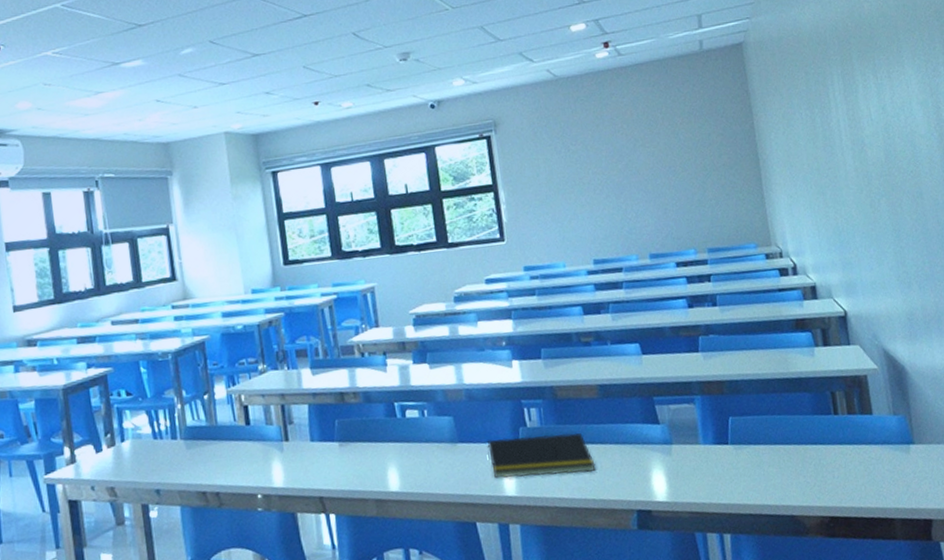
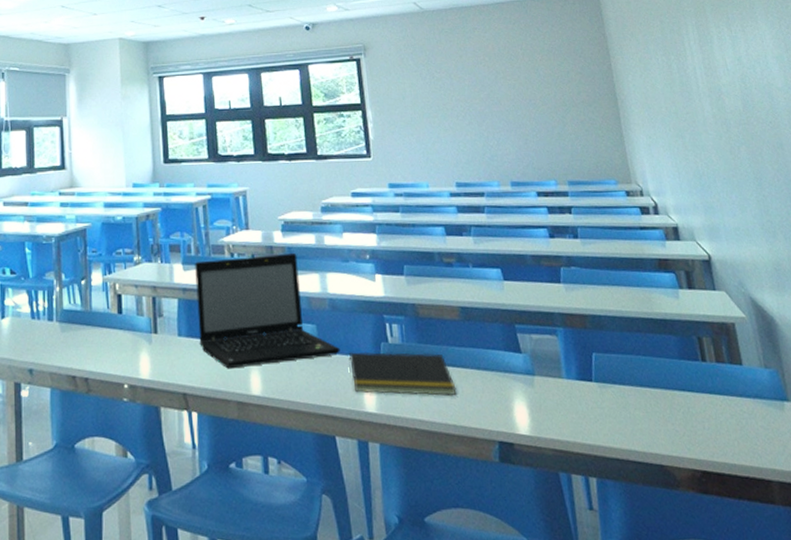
laptop: none [324,347,478,469] -> present [195,254,340,369]

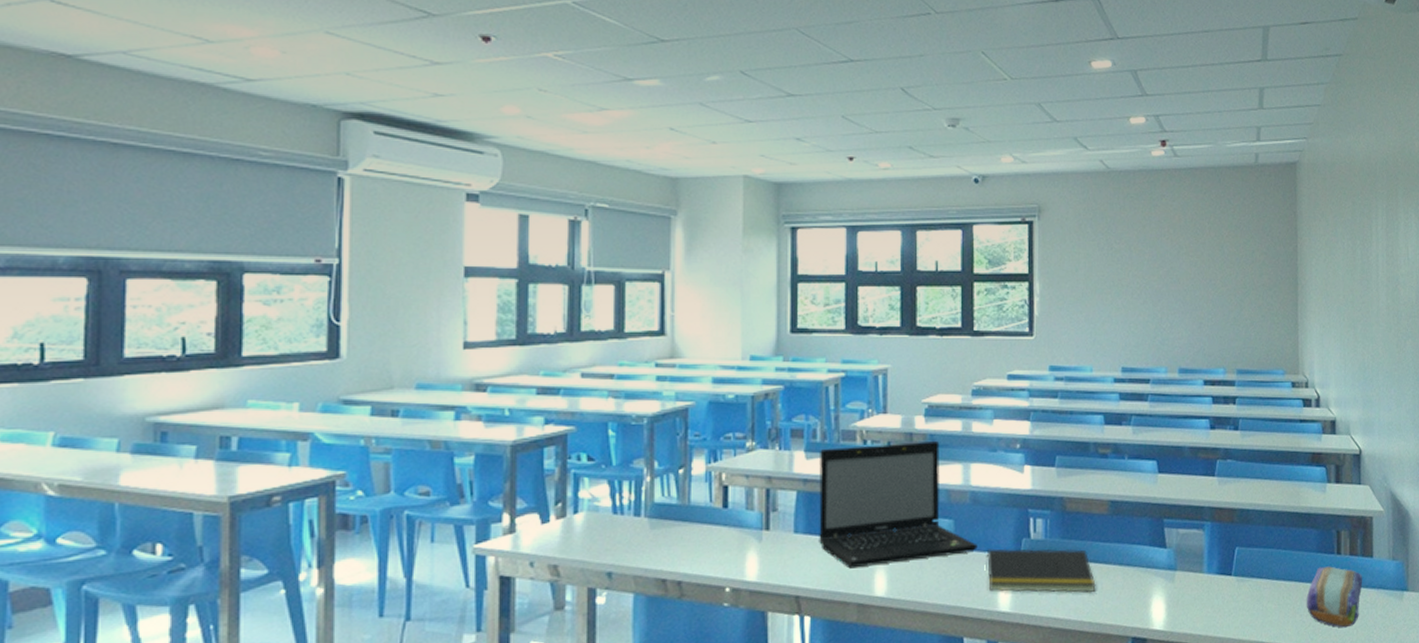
pencil case: none [675,373,738,439] -> present [1306,566,1363,628]

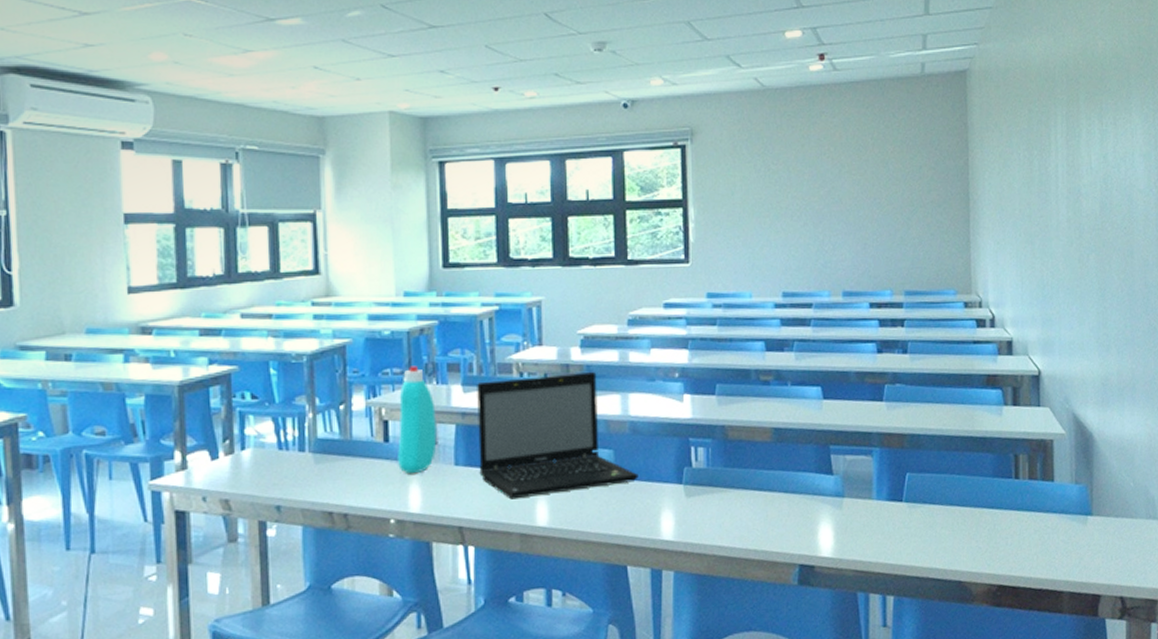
bottle: none [736,430,777,541] -> present [398,365,437,474]
notepad: present [986,548,1096,593] -> none [647,477,761,521]
pencil case: present [1306,566,1363,628] -> none [982,491,1043,554]

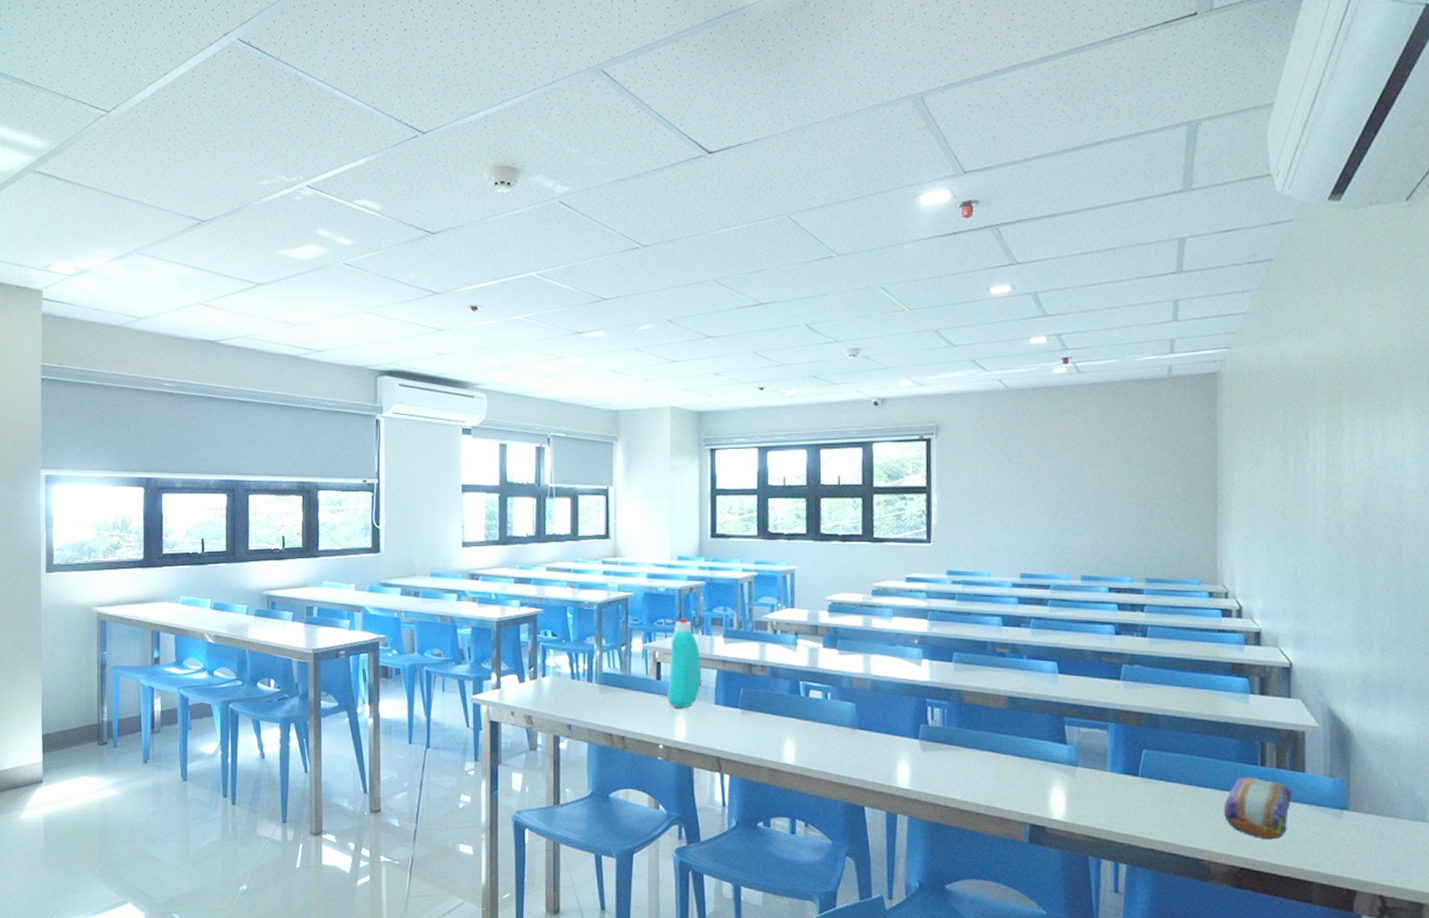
laptop: present [477,372,639,500] -> none [736,634,878,738]
pencil case: none [982,491,1043,554] -> present [1223,776,1293,840]

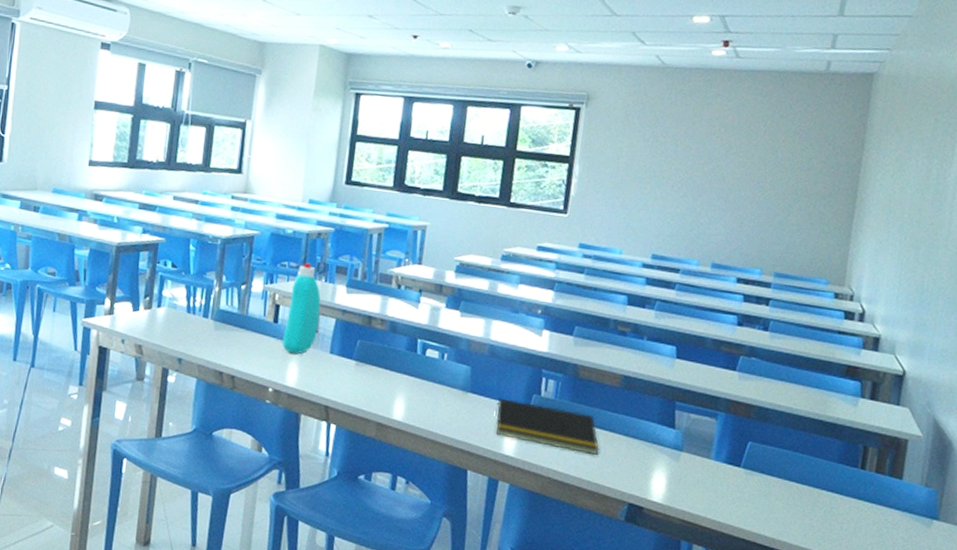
notepad: none [885,731,993,780] -> present [495,398,599,455]
pencil case: present [1223,776,1293,840] -> none [817,477,888,542]

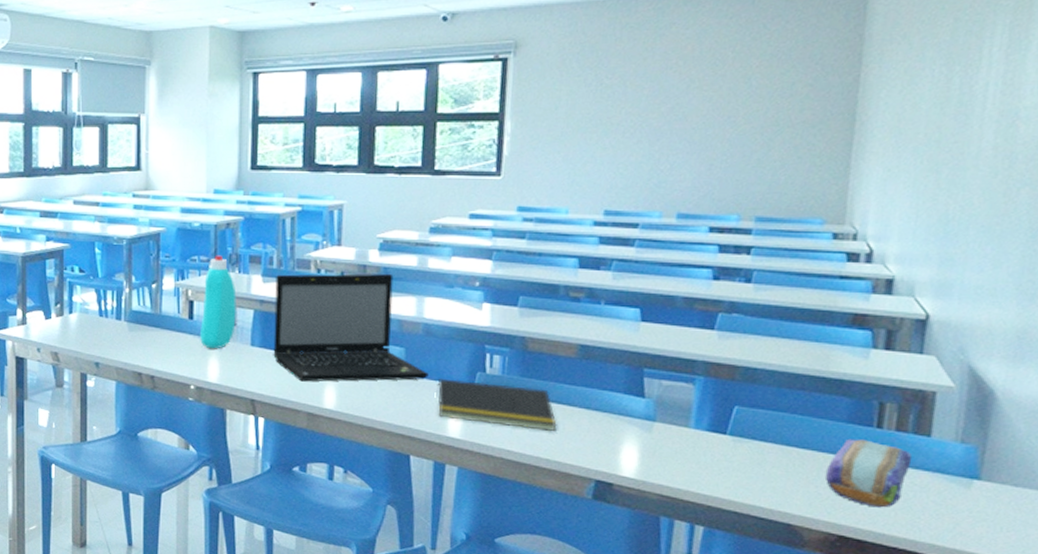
laptop: none [350,287,490,399] -> present [273,273,429,382]
pencil case: none [817,477,888,542] -> present [824,438,913,508]

